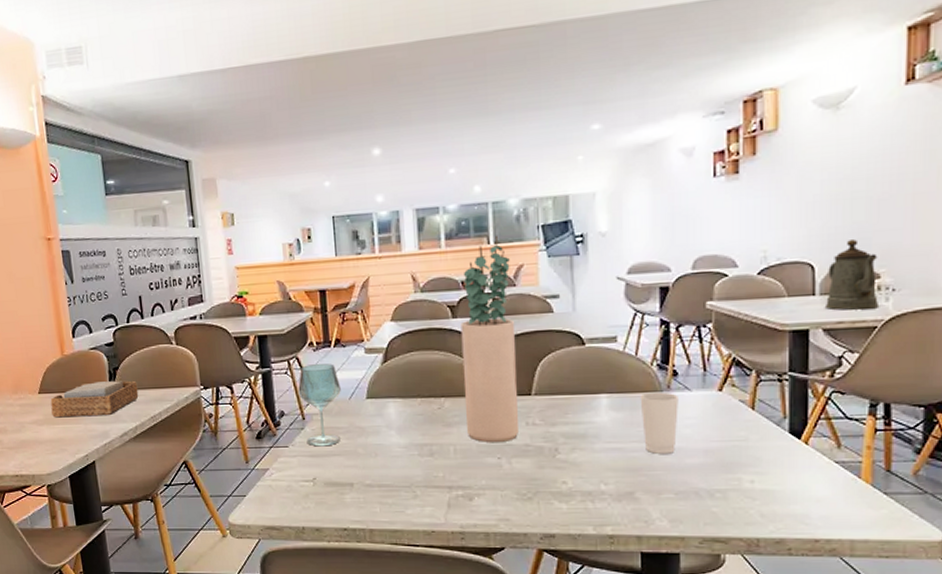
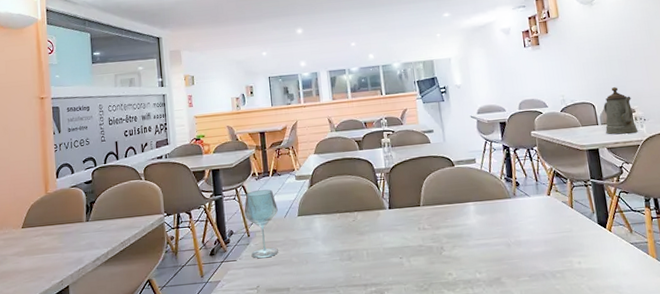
napkin holder: present [50,380,139,418] -> none [32,212,111,249]
vase: present [460,235,519,443] -> none [365,88,414,246]
cup: present [640,392,679,454] -> none [496,198,525,246]

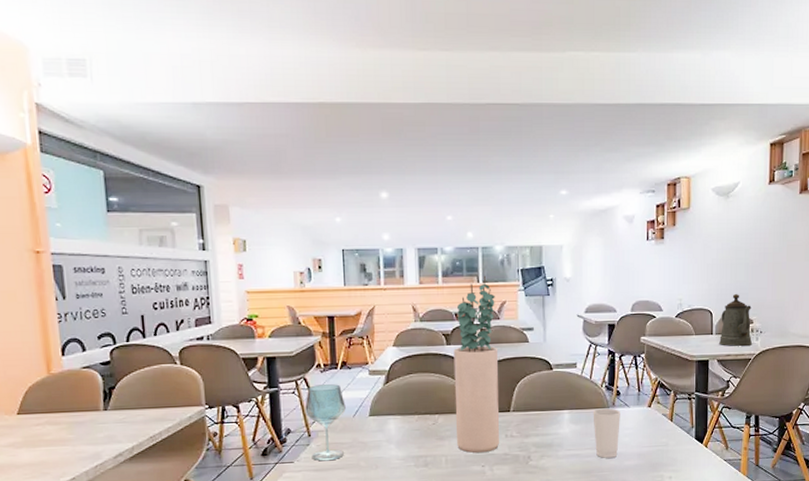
vase: none [365,88,414,246] -> present [453,275,500,453]
cup: none [496,198,525,246] -> present [593,408,620,458]

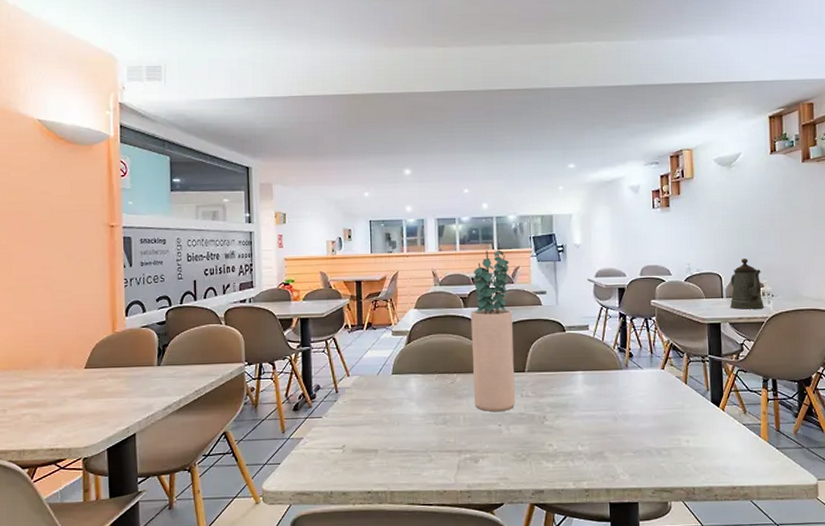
wine glass: present [305,384,346,461] -> none [333,344,371,417]
cup: present [593,408,620,458] -> none [606,370,634,420]

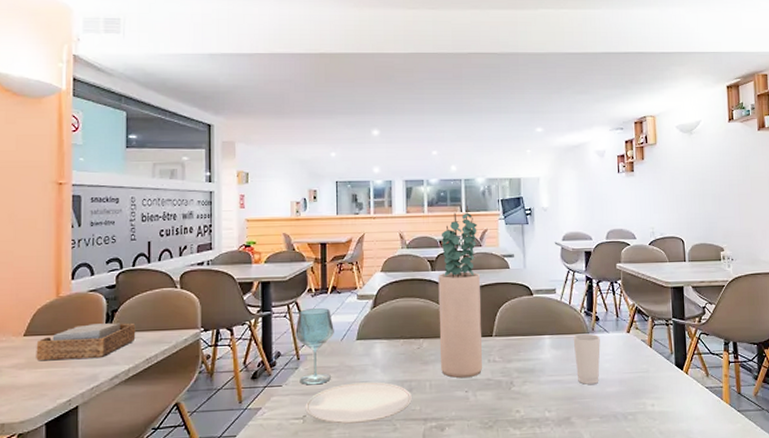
napkin holder: none [96,357,185,392] -> present [36,323,136,361]
wine glass: none [333,344,371,417] -> present [295,308,334,385]
plate: none [344,414,446,454] -> present [305,382,412,424]
cup: none [606,370,634,420] -> present [573,333,601,384]
coffee pot: present [730,259,765,310] -> none [692,223,725,273]

